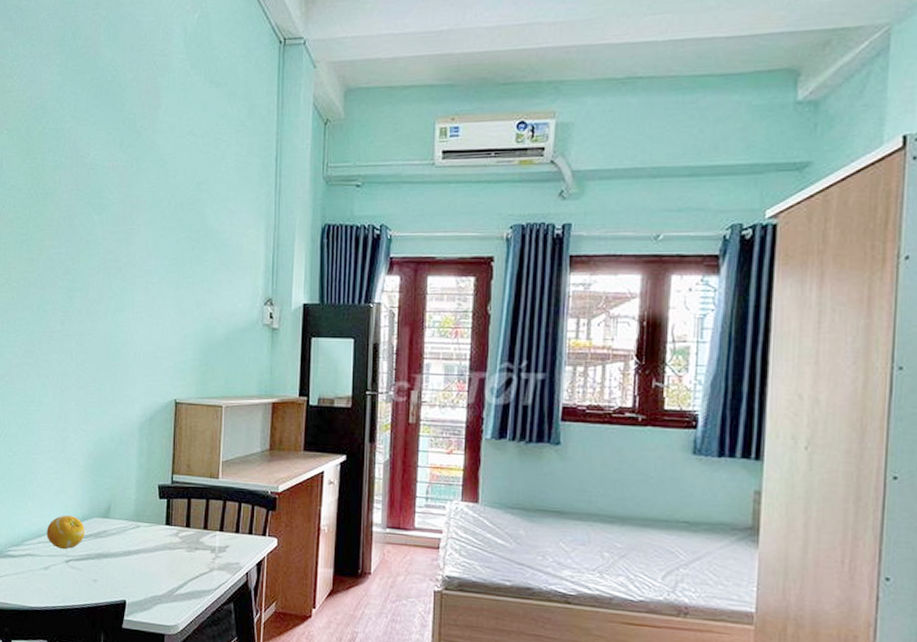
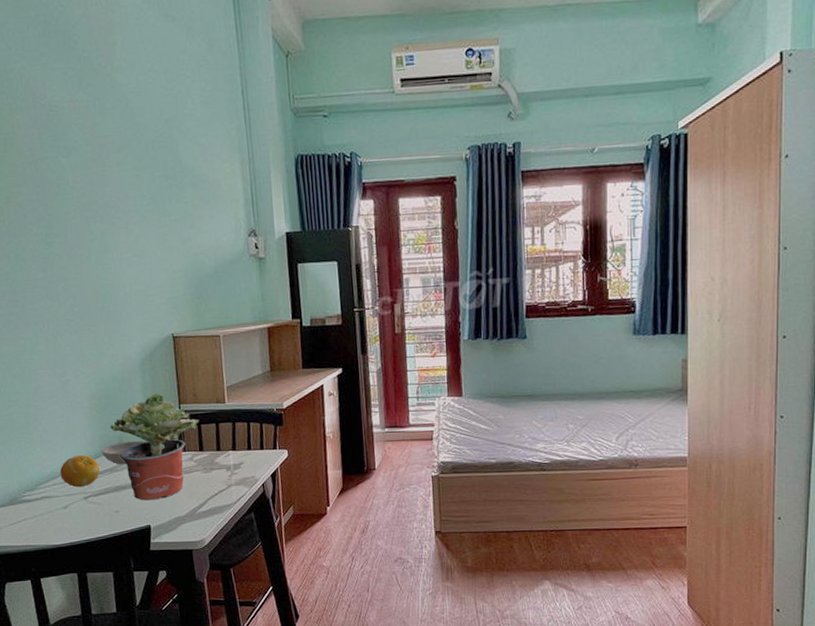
bowl: none [89,507,135,532] -> present [101,441,147,465]
potted plant: none [101,460,190,574] -> present [110,394,199,501]

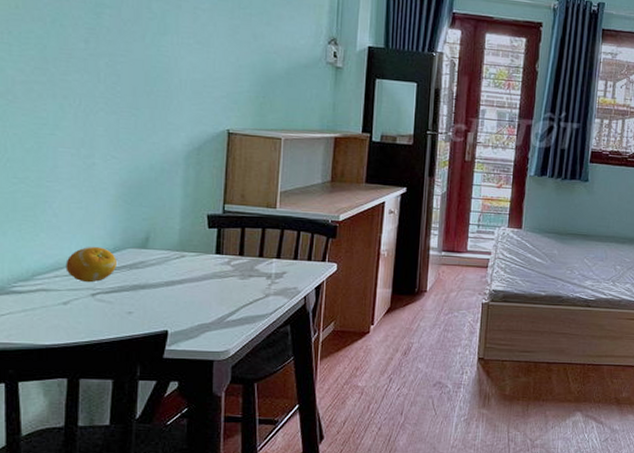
bowl: present [101,441,147,465] -> none [122,237,180,263]
potted plant: present [110,394,199,501] -> none [138,190,244,304]

